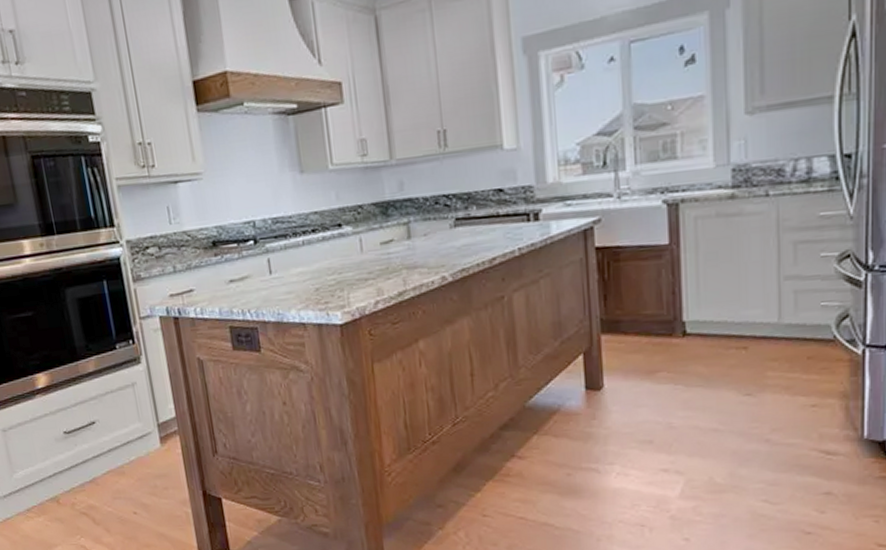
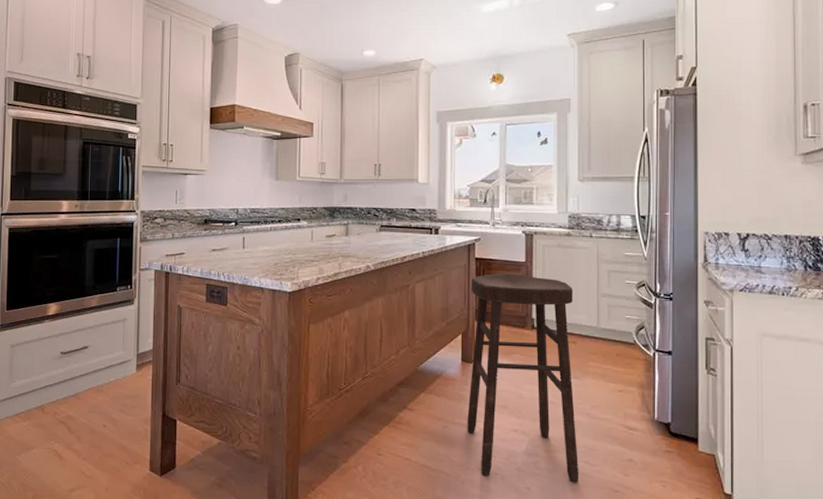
stool: none [590,262,757,530] -> present [467,273,580,483]

